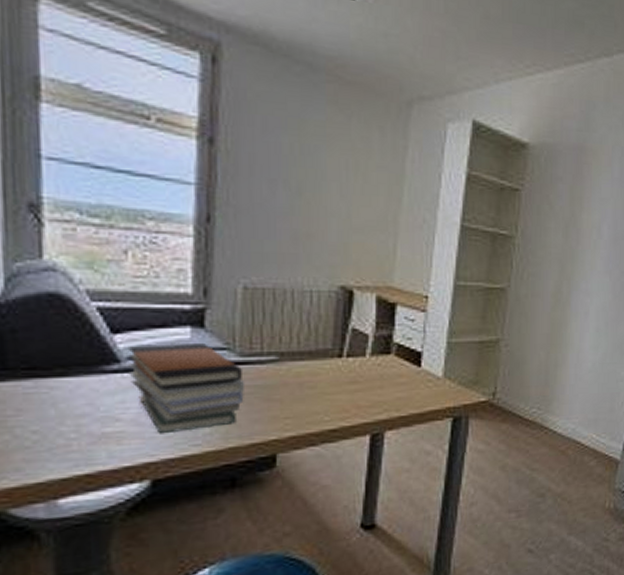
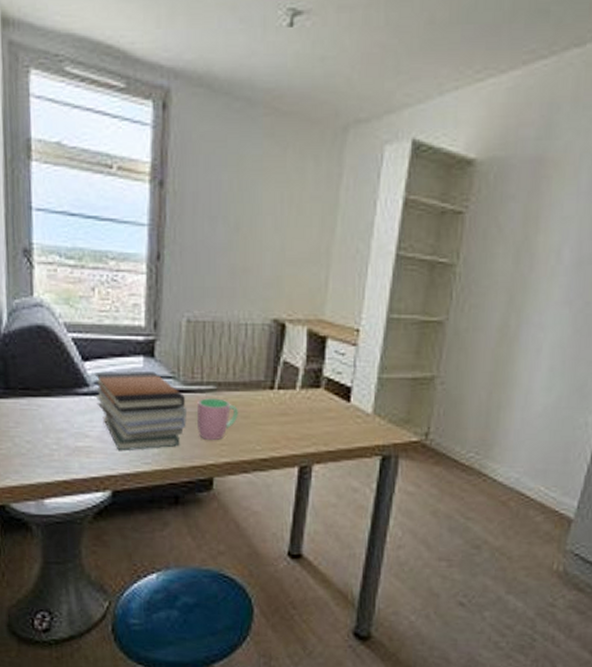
cup: none [256,369,303,414] -> present [196,398,238,440]

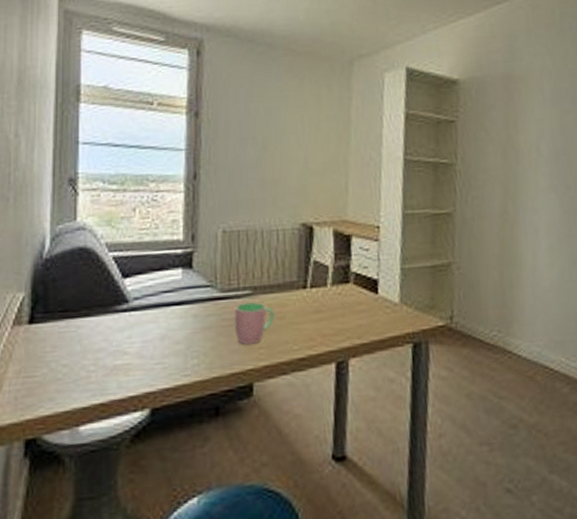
book stack: present [94,370,186,451] -> none [134,281,225,366]

